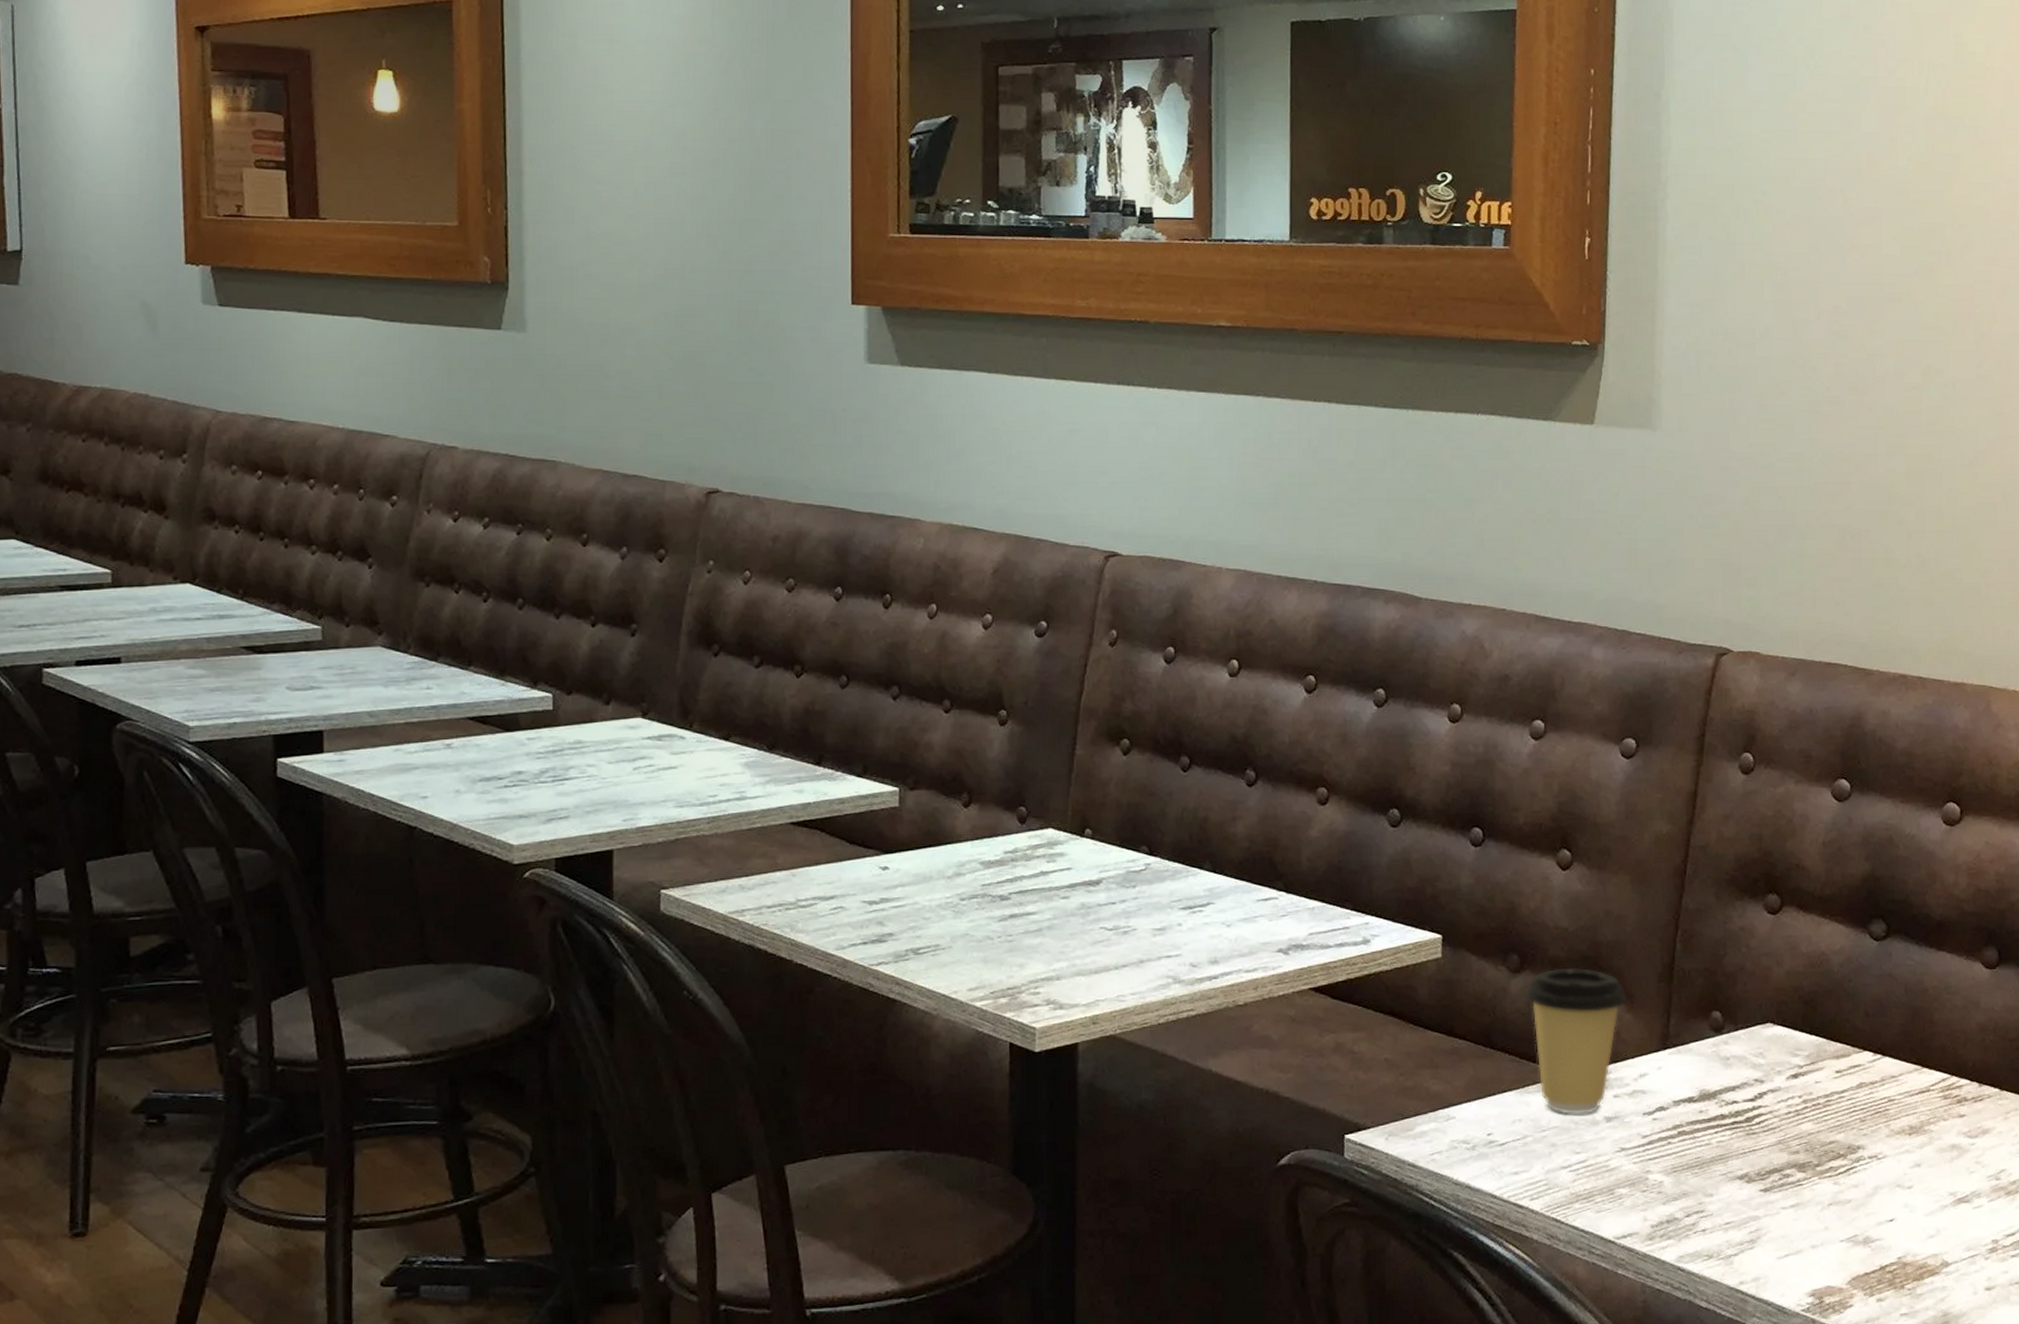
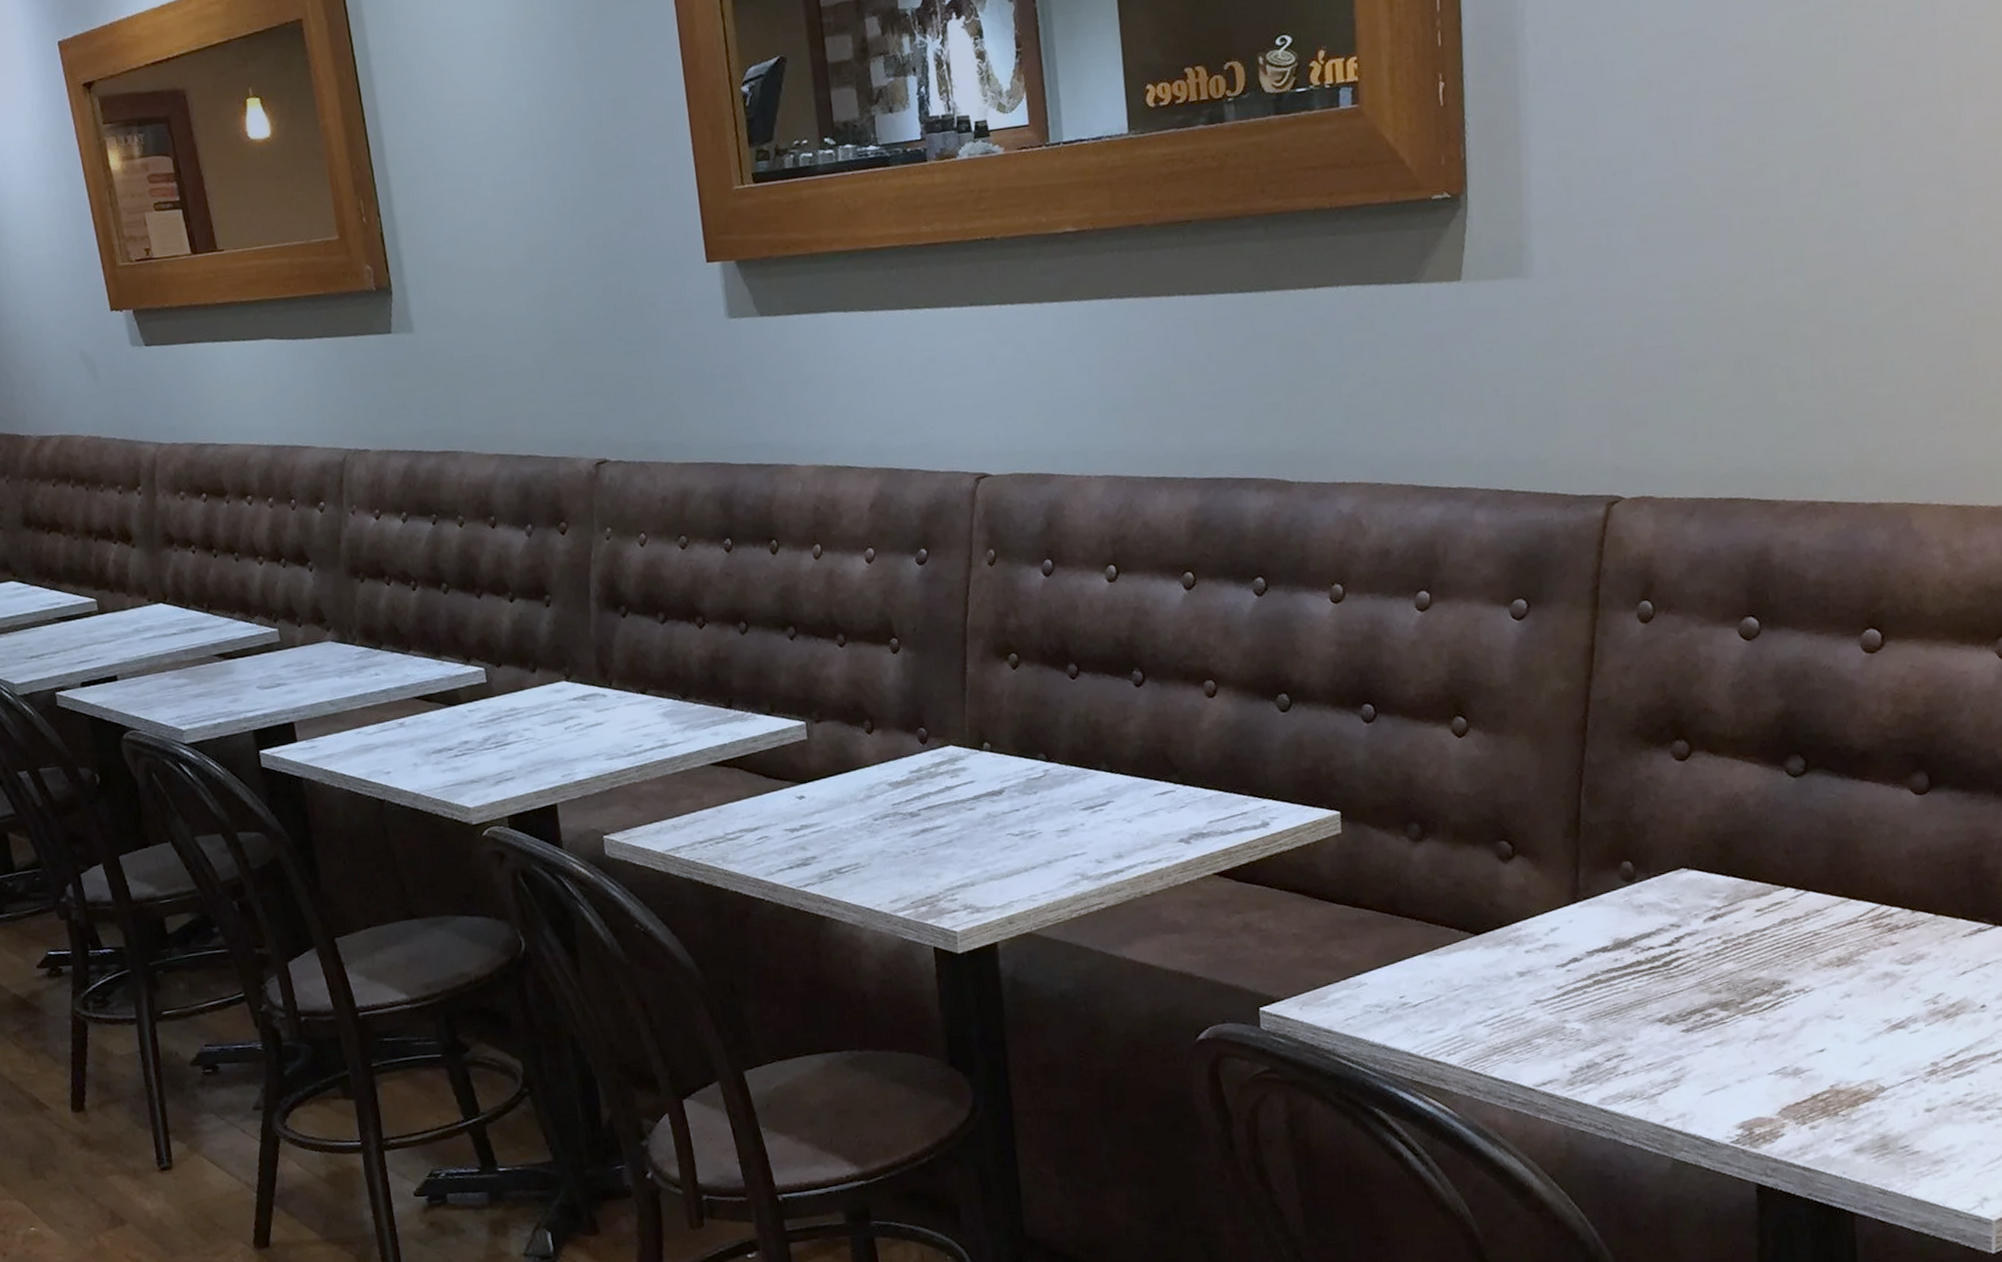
coffee cup: present [1525,967,1627,1115] -> none [1428,831,1534,973]

